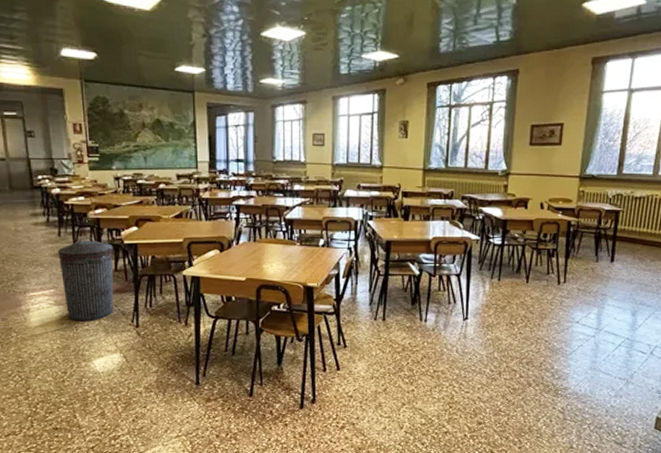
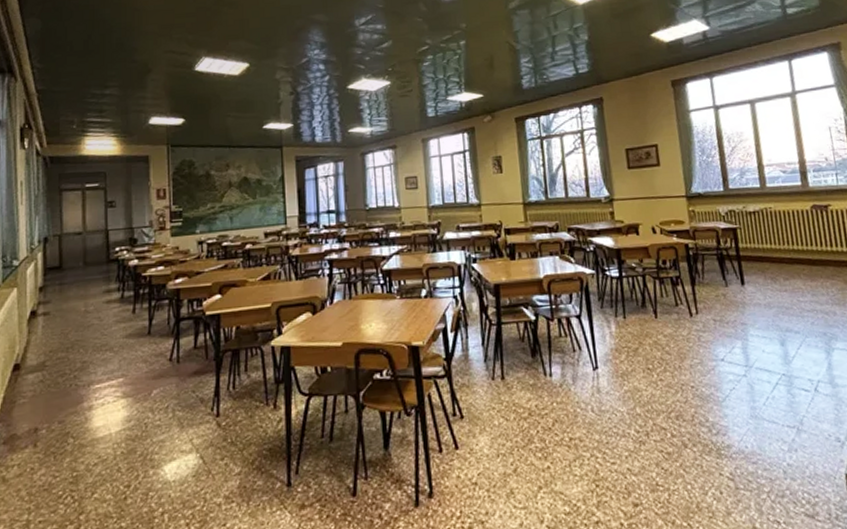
trash can: present [58,237,114,322] -> none [131,311,193,417]

